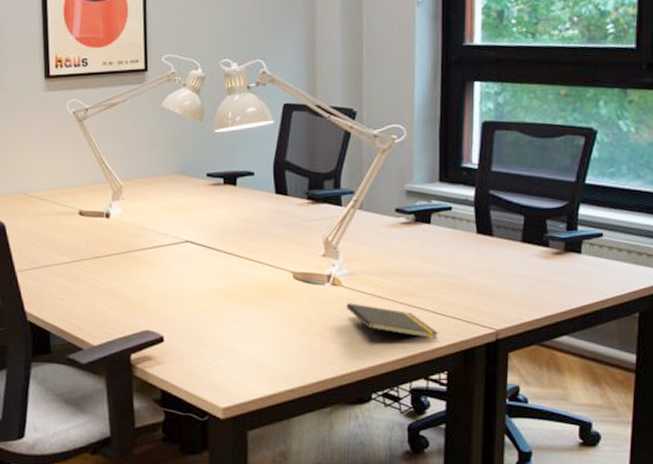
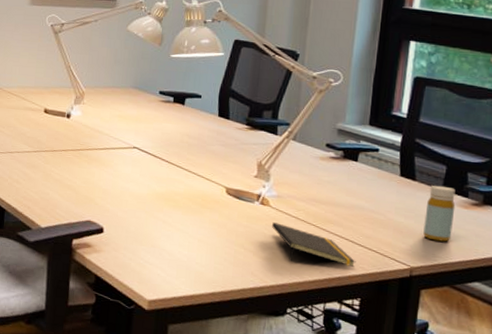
bottle: none [506,238,537,299] -> present [423,185,456,242]

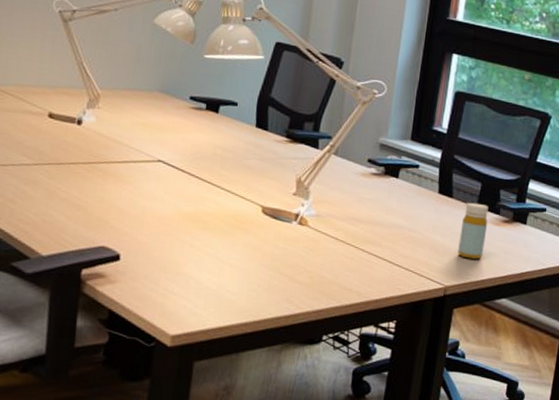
notepad: present [271,222,356,268] -> none [309,243,393,289]

